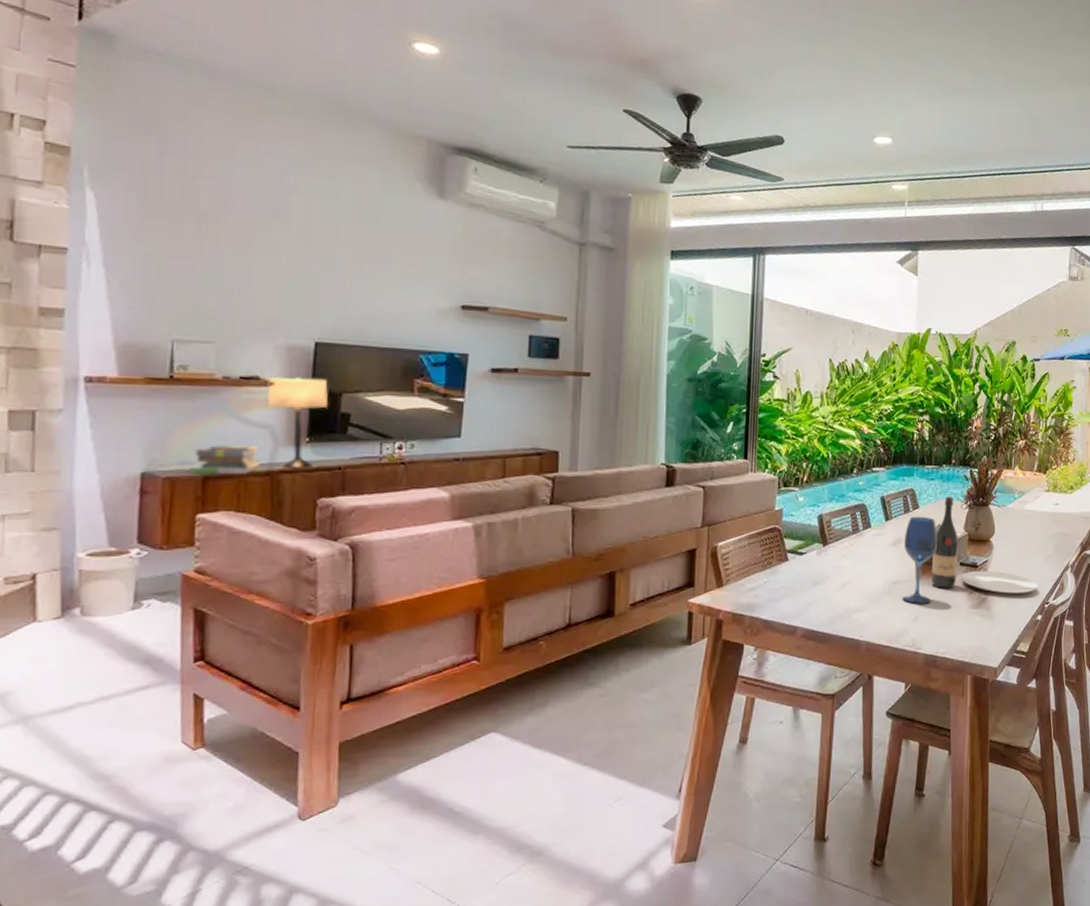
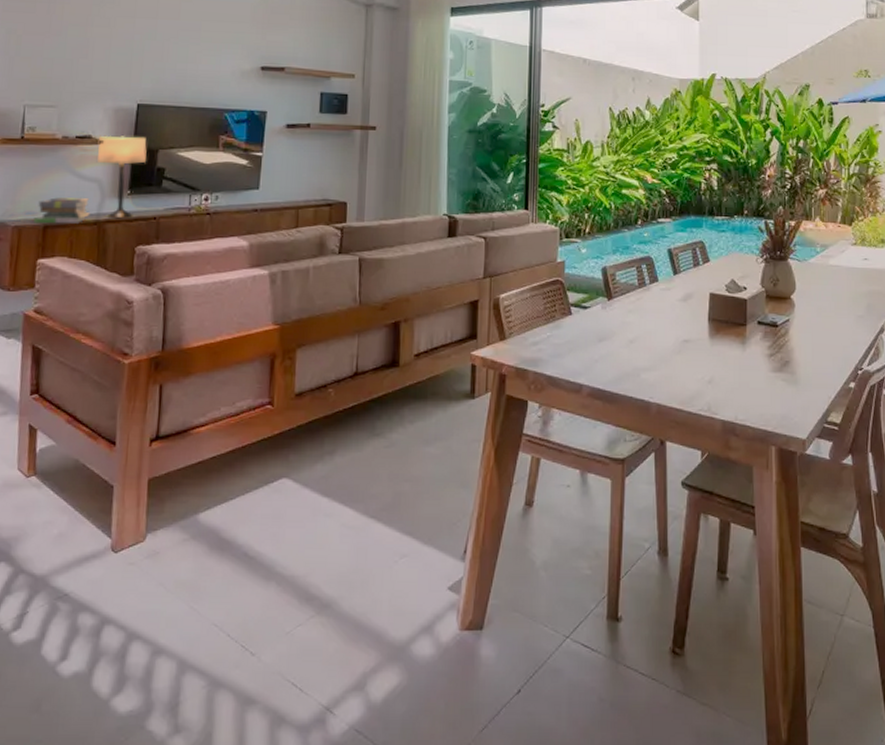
wineglass: present [902,516,938,604] -> none [694,270,732,365]
wine bottle: present [931,495,959,588] -> none [725,248,755,349]
plate: present [961,570,1038,594] -> none [759,330,849,358]

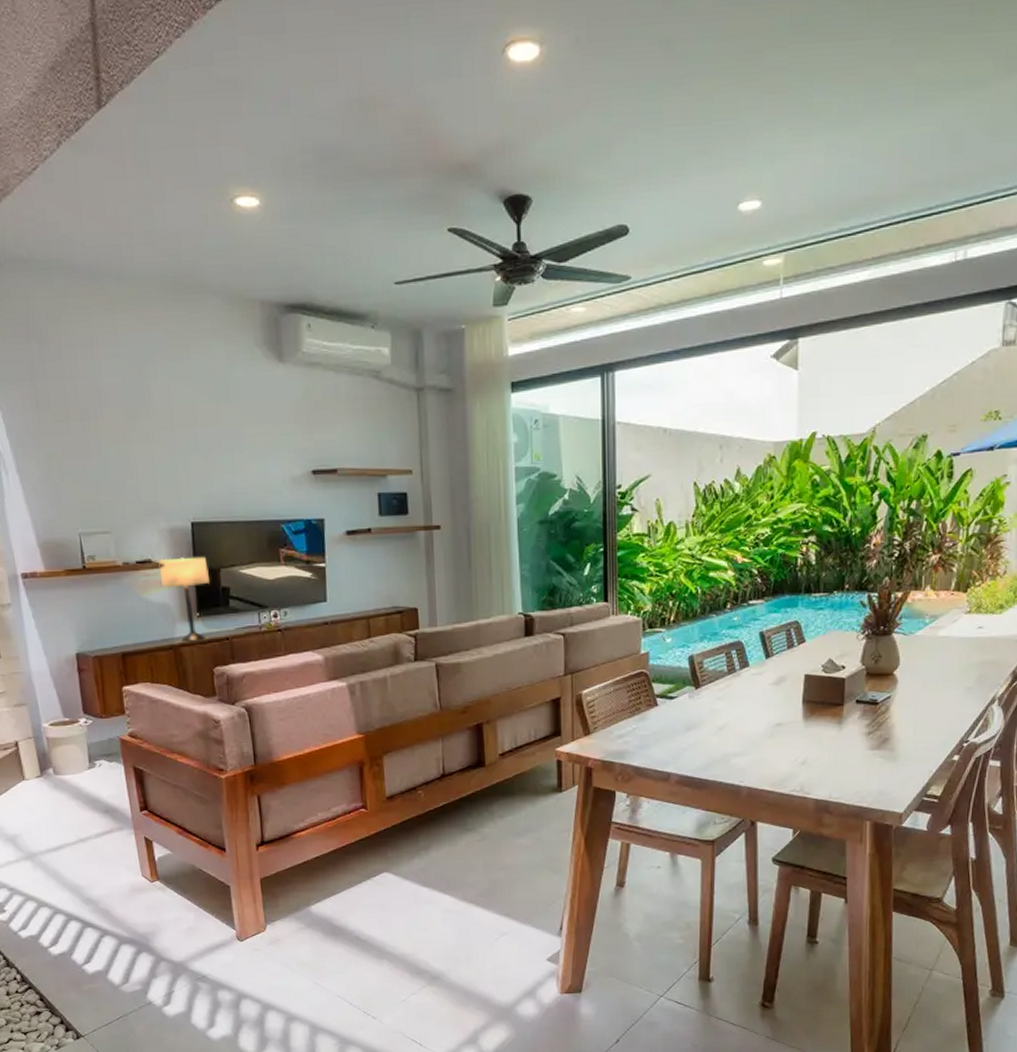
books: present [34,196,91,224] -> none [111,622,165,652]

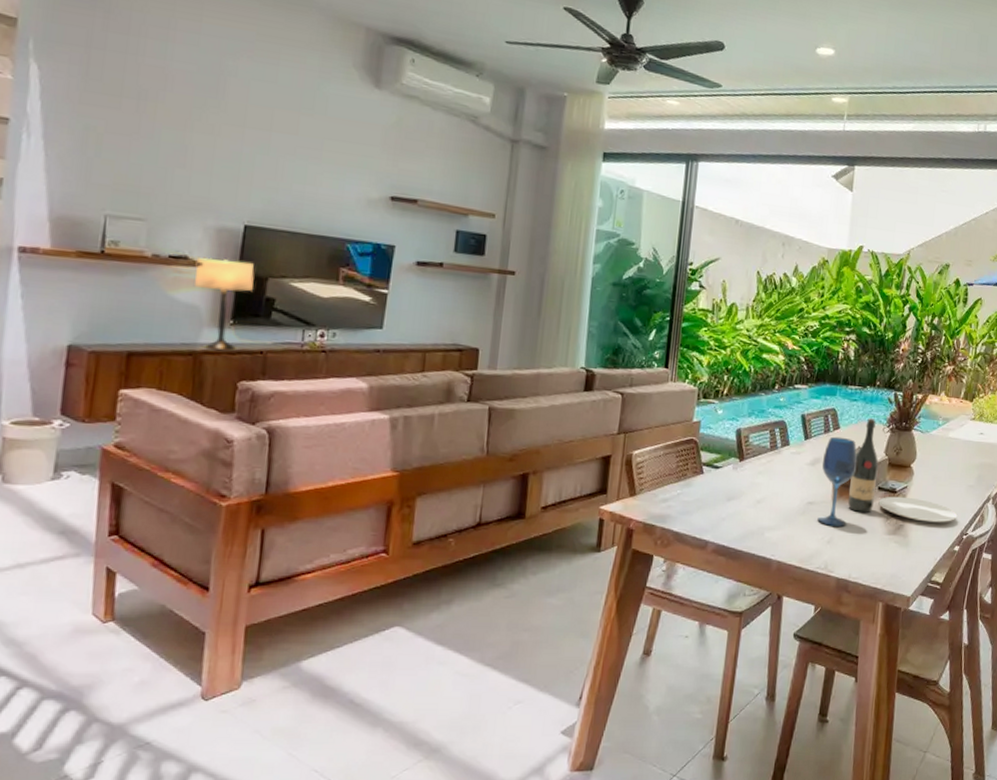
wineglass: none [787,651,829,747] -> present [817,436,858,527]
wine bottle: none [821,625,855,729] -> present [847,417,879,513]
plate: none [857,707,955,733] -> present [878,496,958,523]

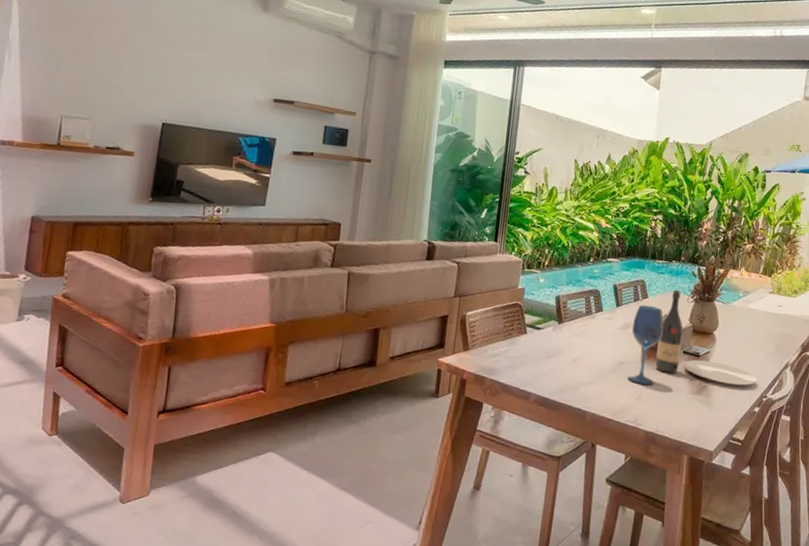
table lamp: present [194,257,255,351] -> none [124,148,169,223]

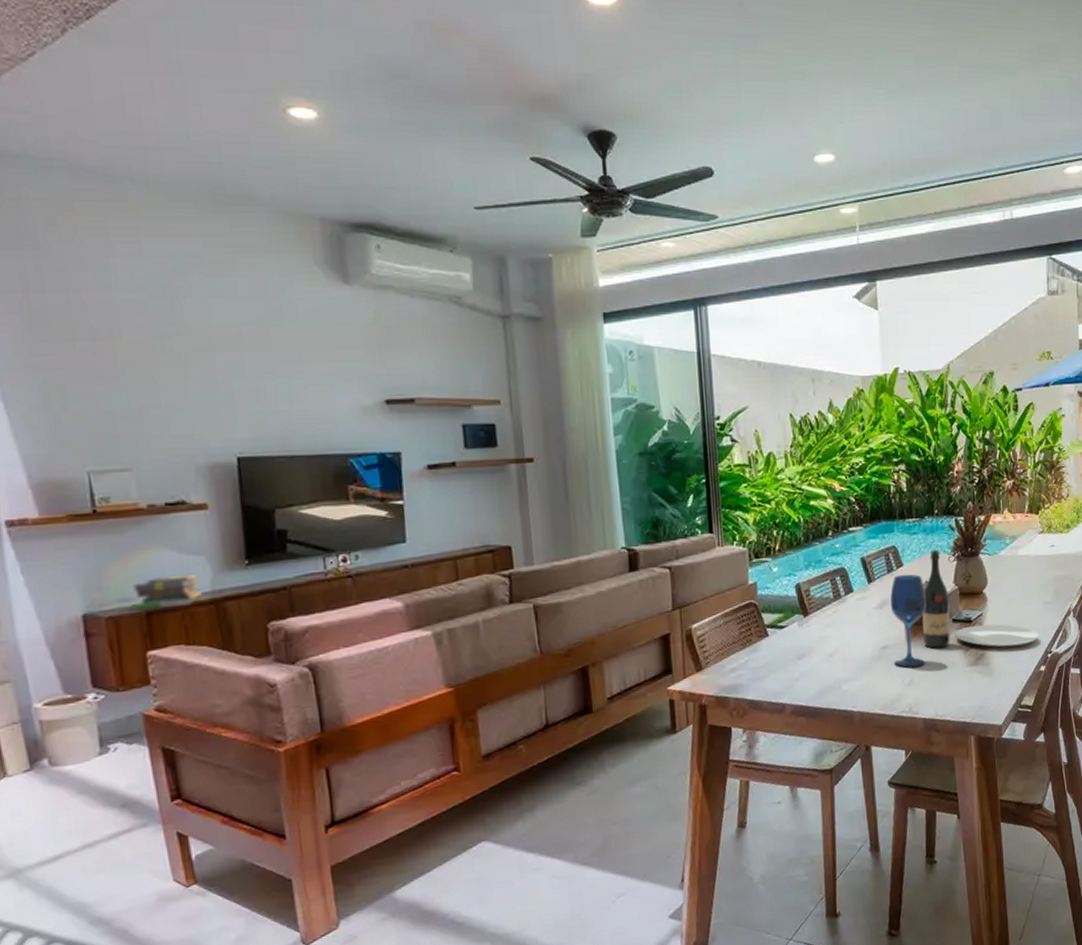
books: none [65,199,116,223] -> present [132,573,203,611]

